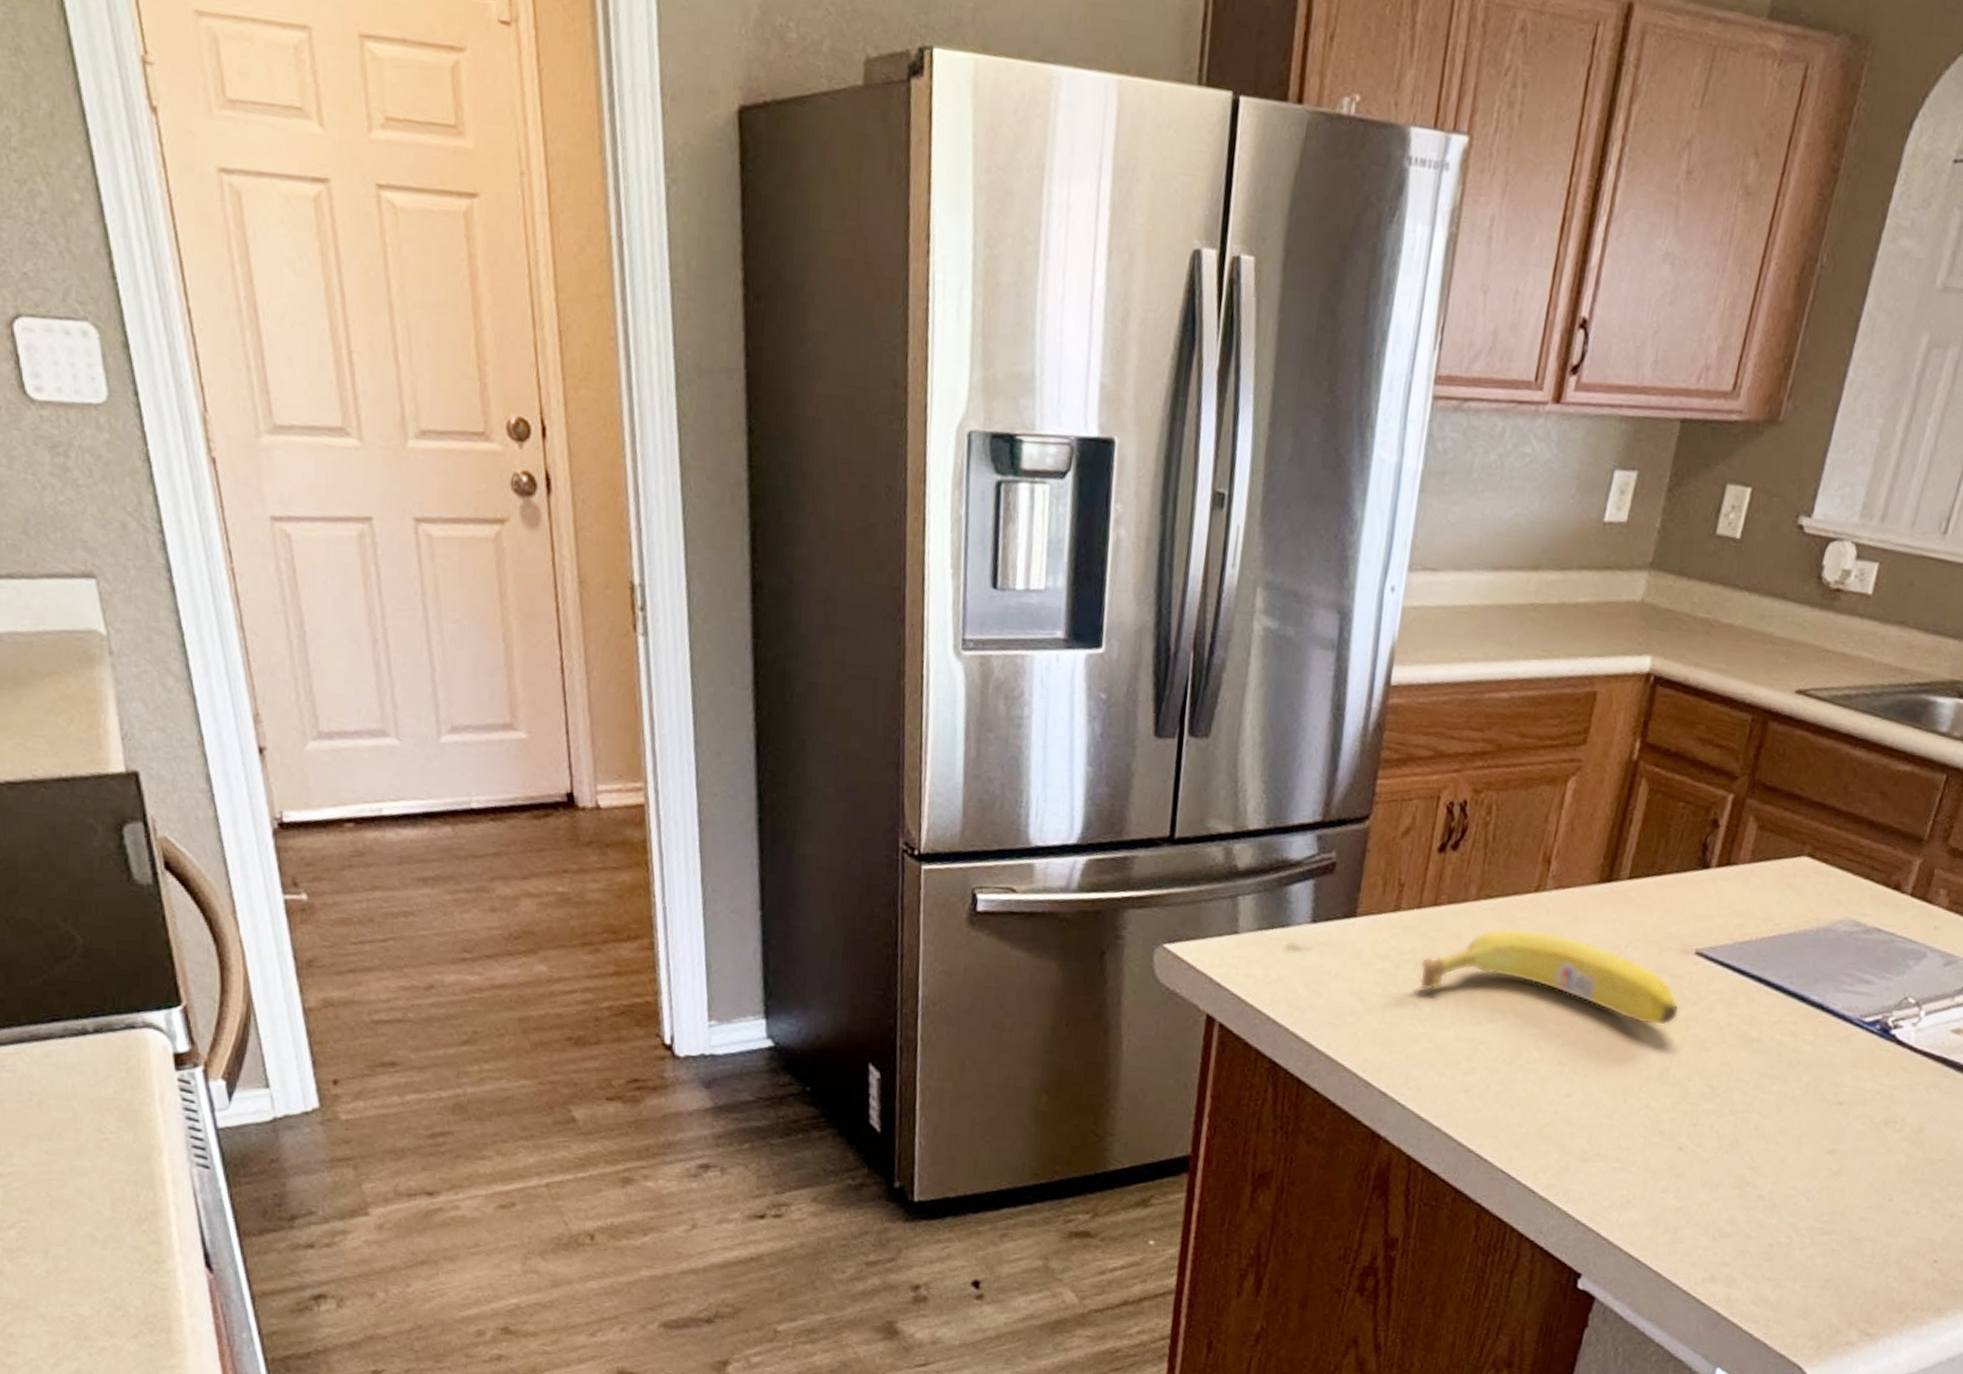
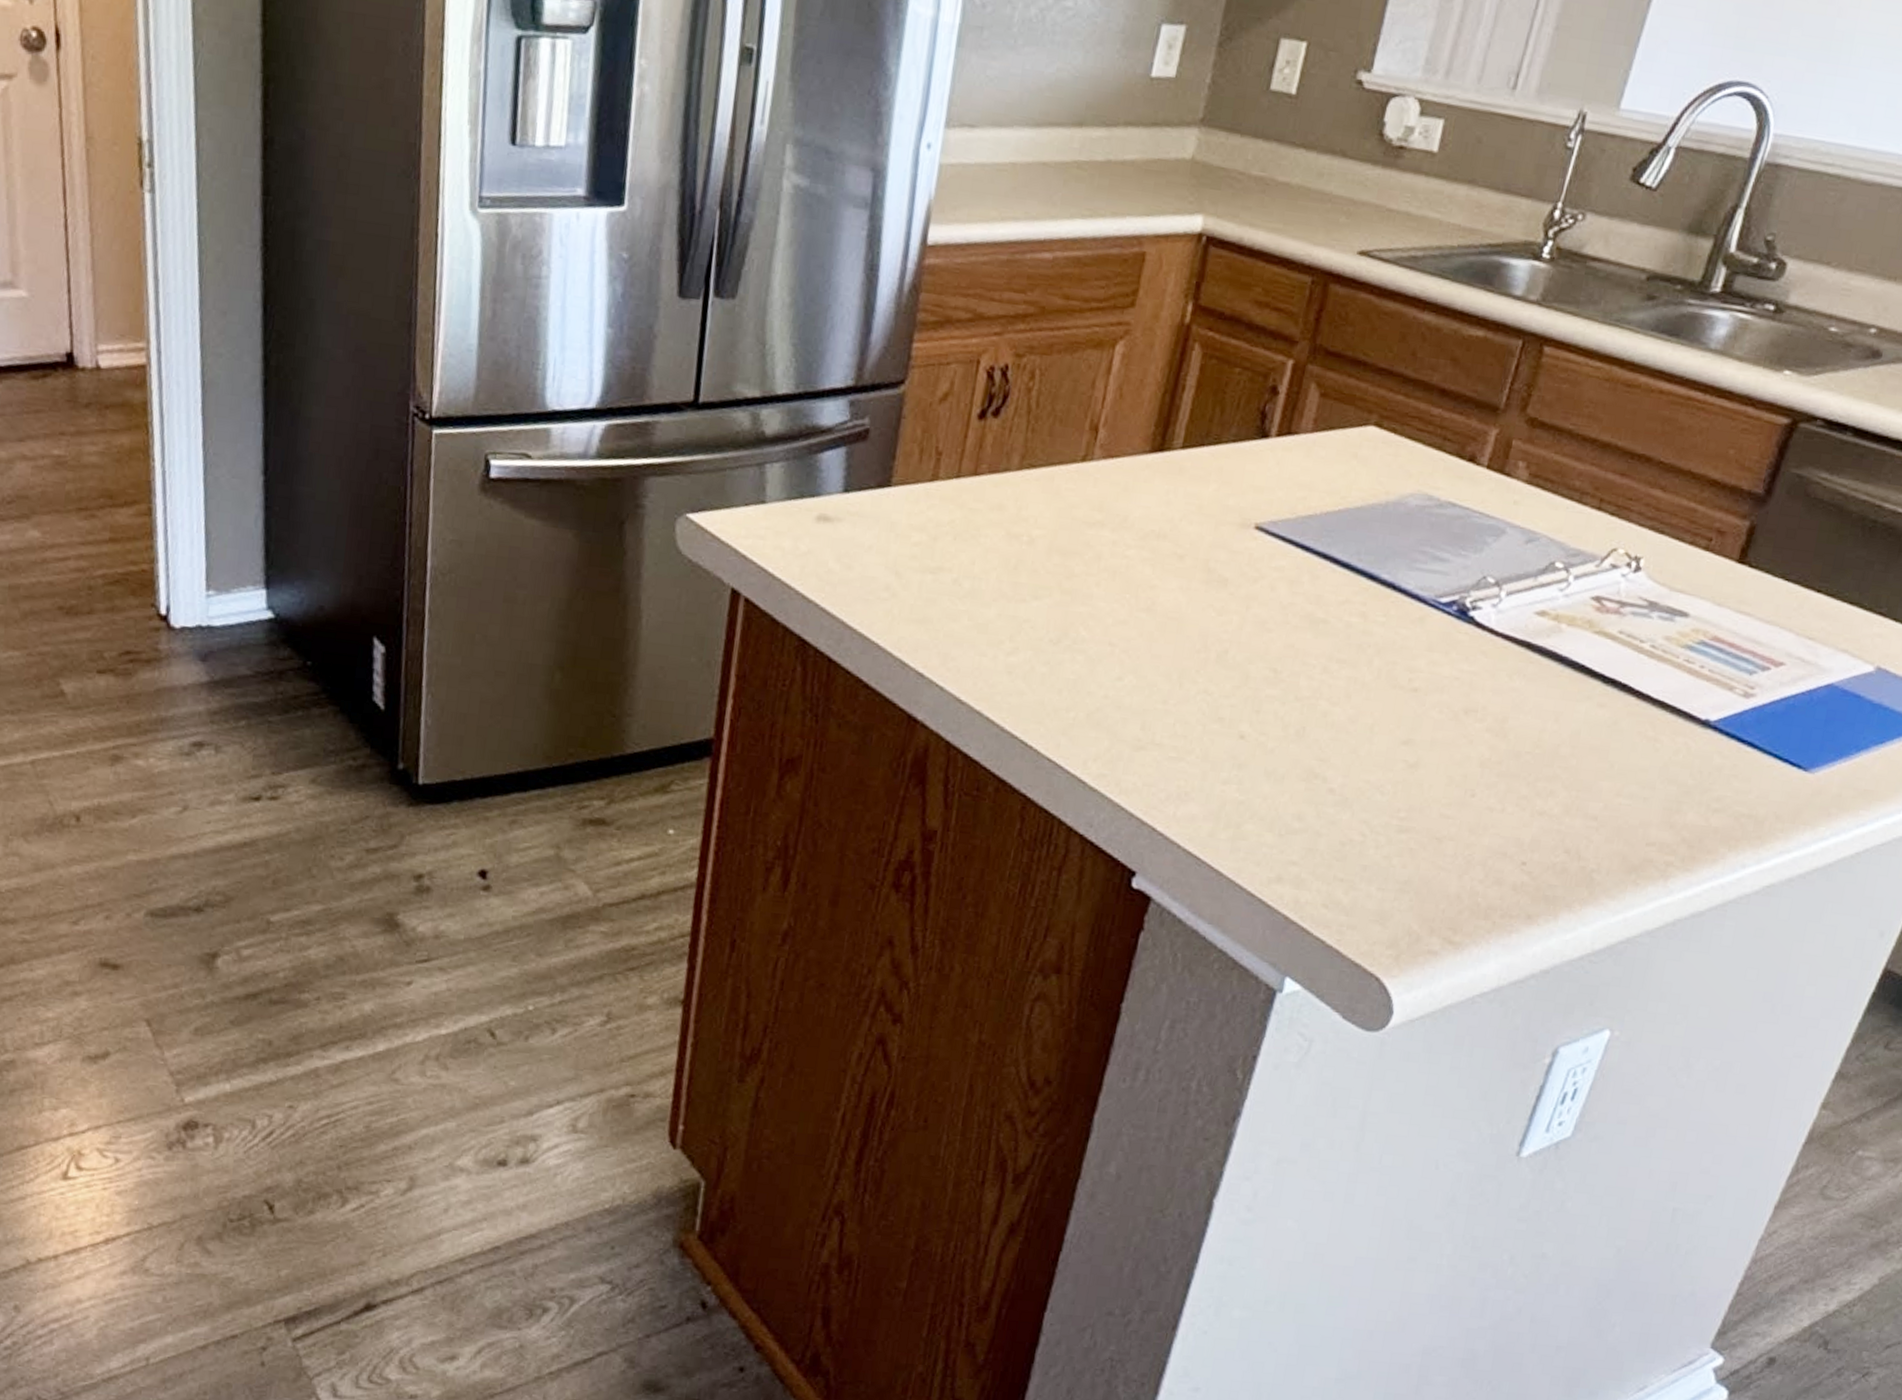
fruit: present [1419,928,1679,1026] -> none [958,499,1239,605]

